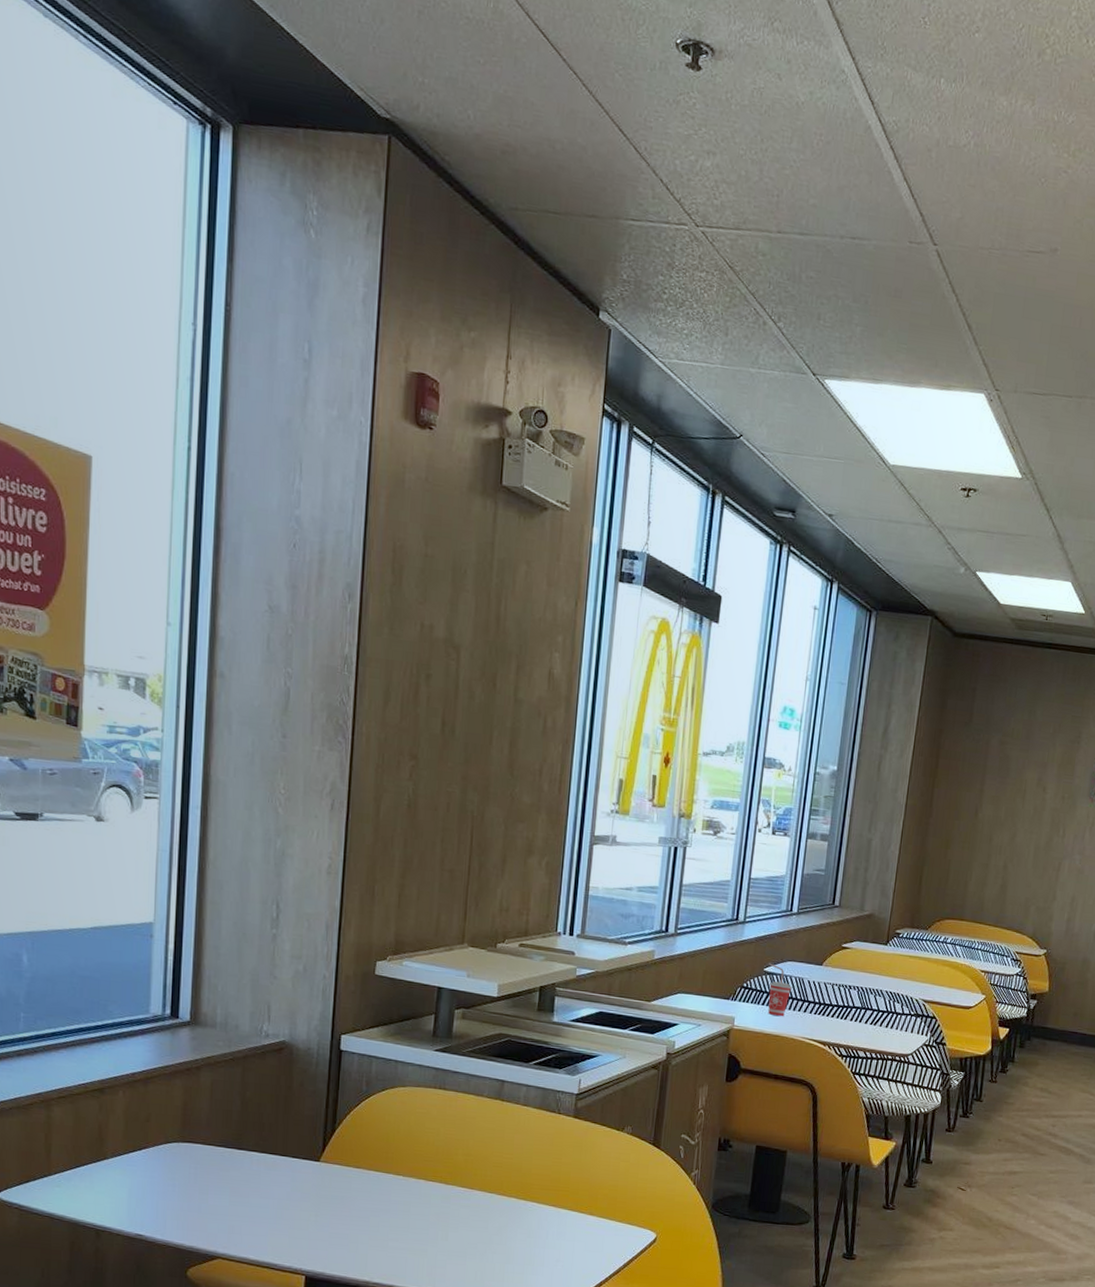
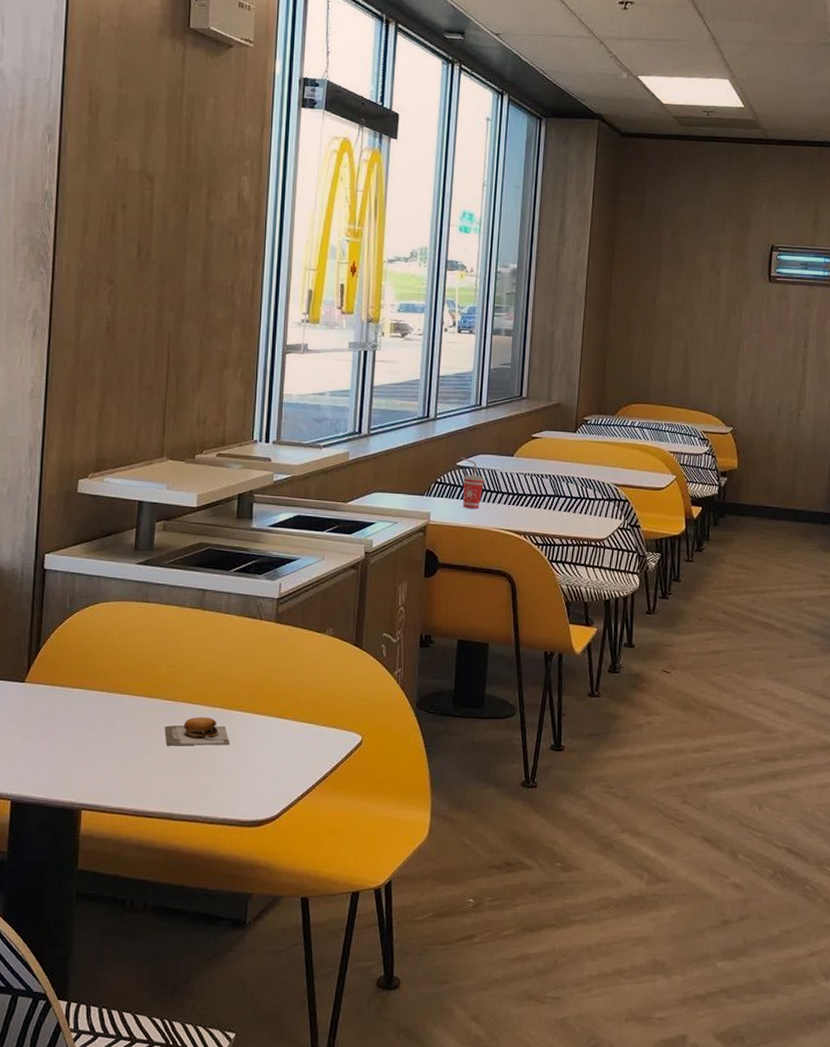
hamburger: none [459,1205,525,1236] -> present [164,717,230,746]

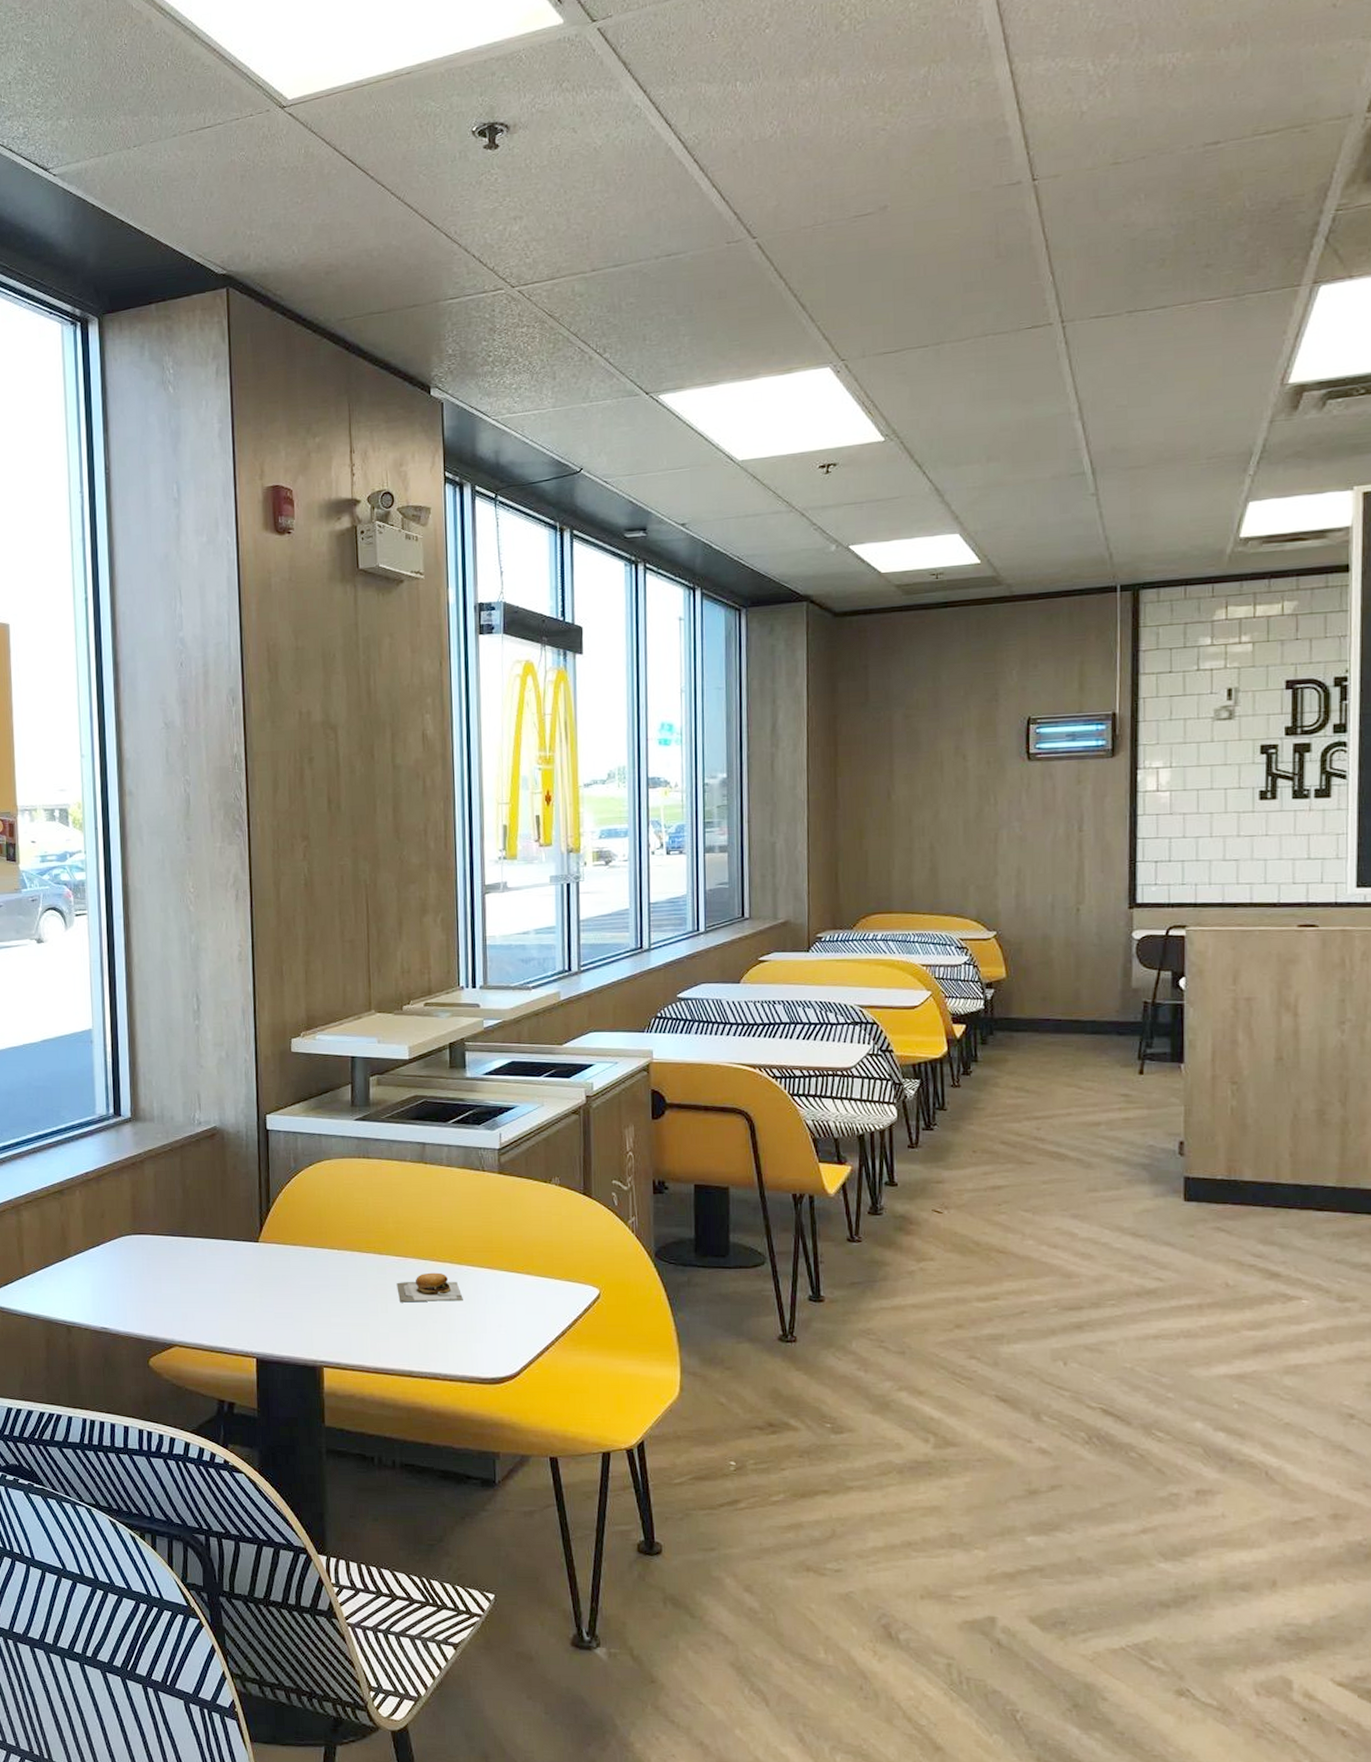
beverage cup: present [460,457,485,510] -> none [681,988,710,1044]

